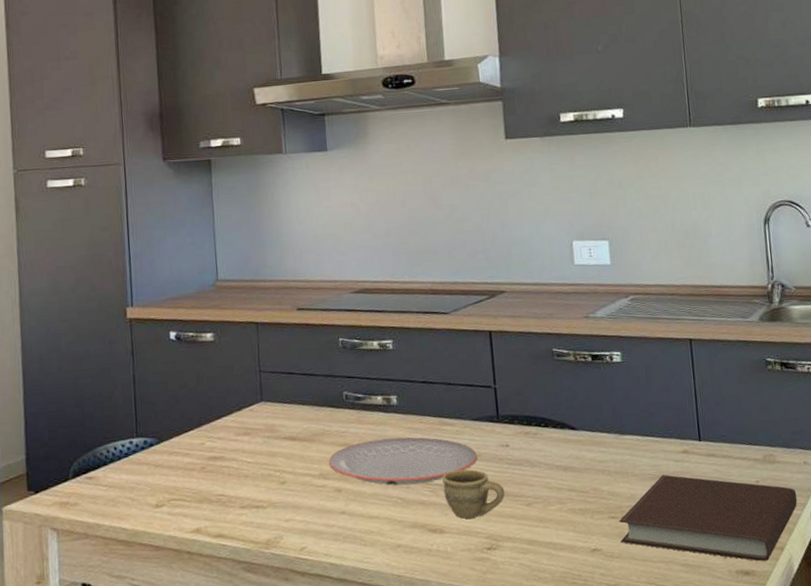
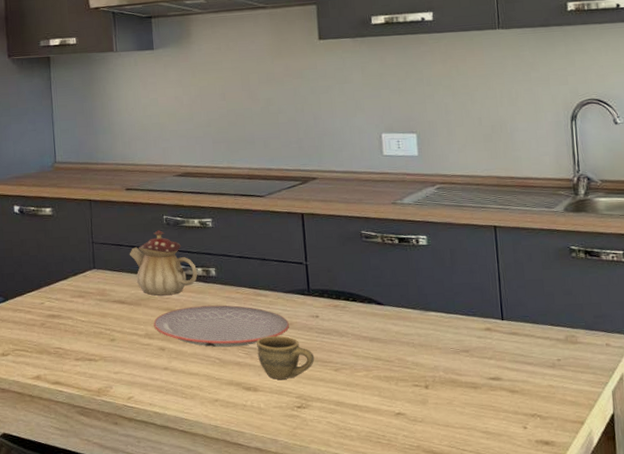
teapot: none [301,354,377,429] -> present [129,230,197,296]
notebook: present [618,474,798,562] -> none [422,349,599,433]

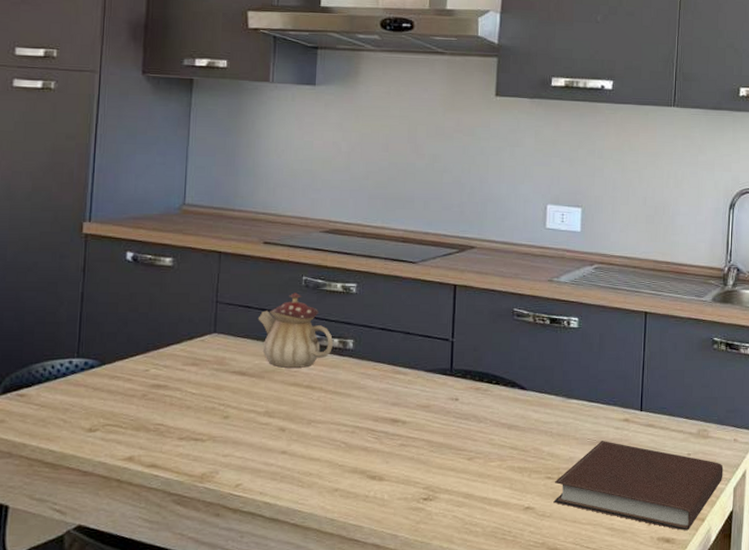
plate: present [153,305,290,348] -> none [276,382,427,430]
cup: present [256,335,315,380] -> none [387,419,449,468]
notebook: none [422,349,599,433] -> present [553,441,724,530]

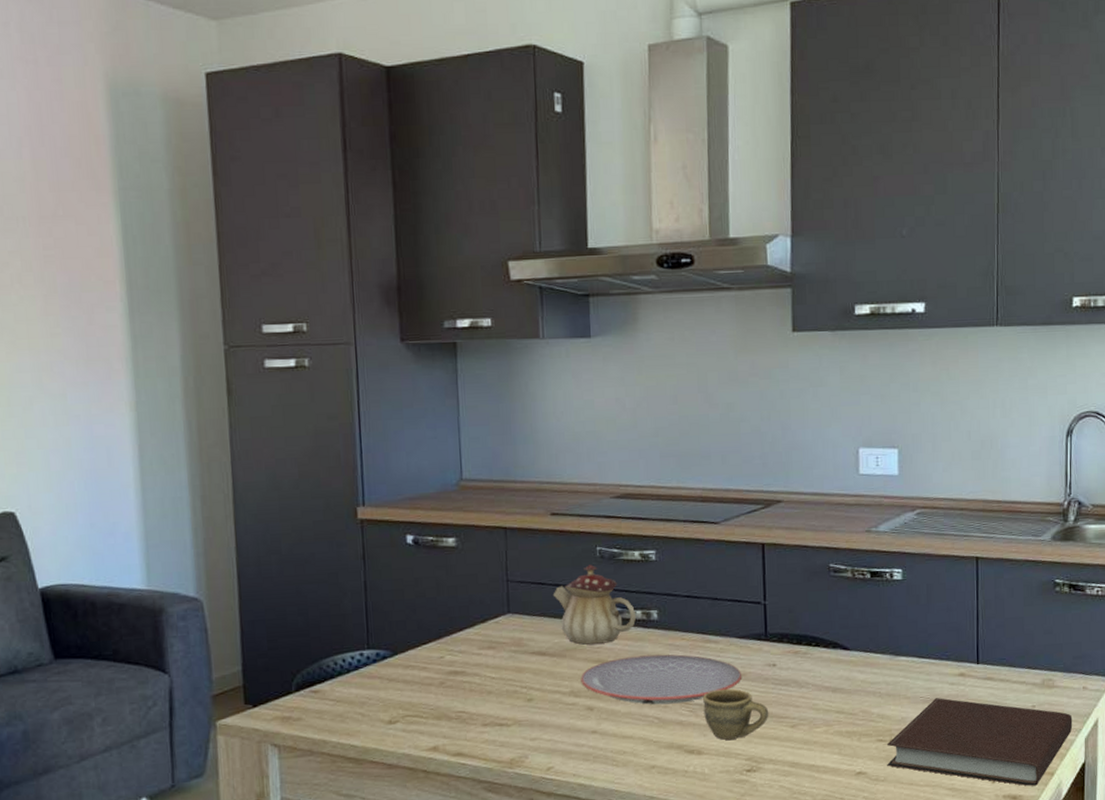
plate: none [276,382,427,430] -> present [581,654,743,705]
cup: none [387,419,449,468] -> present [702,688,769,740]

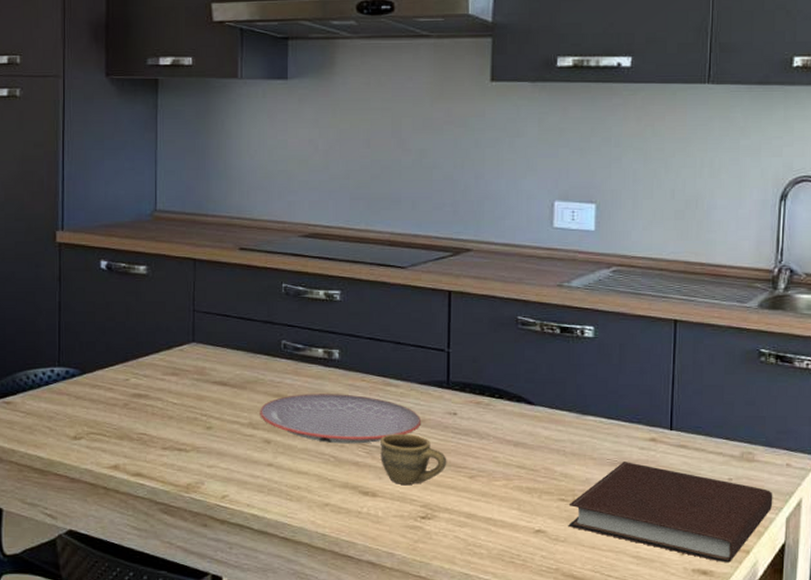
teapot: present [553,564,636,645] -> none [237,300,317,378]

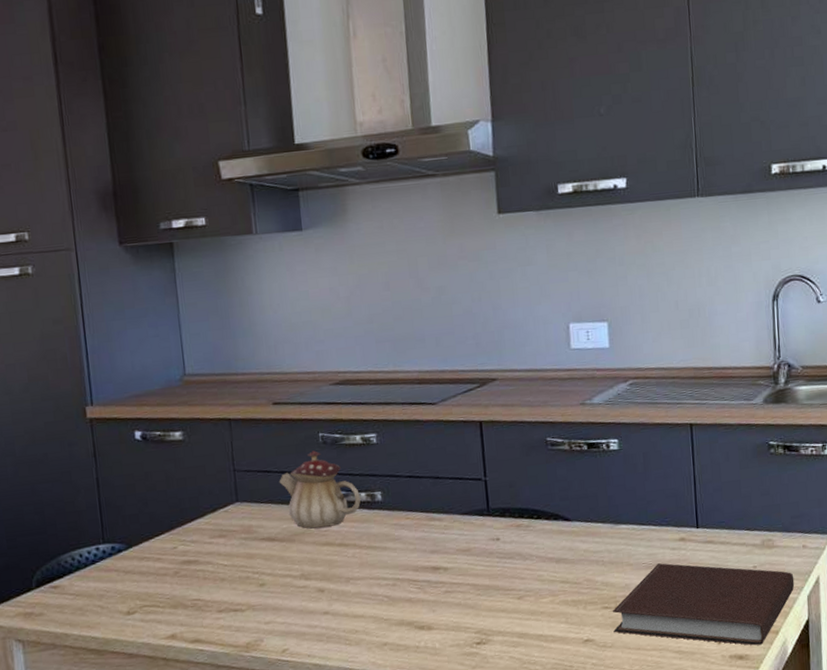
teapot: none [237,300,317,378] -> present [279,450,361,529]
plate: present [260,394,422,444] -> none [310,533,468,584]
cup: present [379,433,447,484] -> none [429,564,496,615]

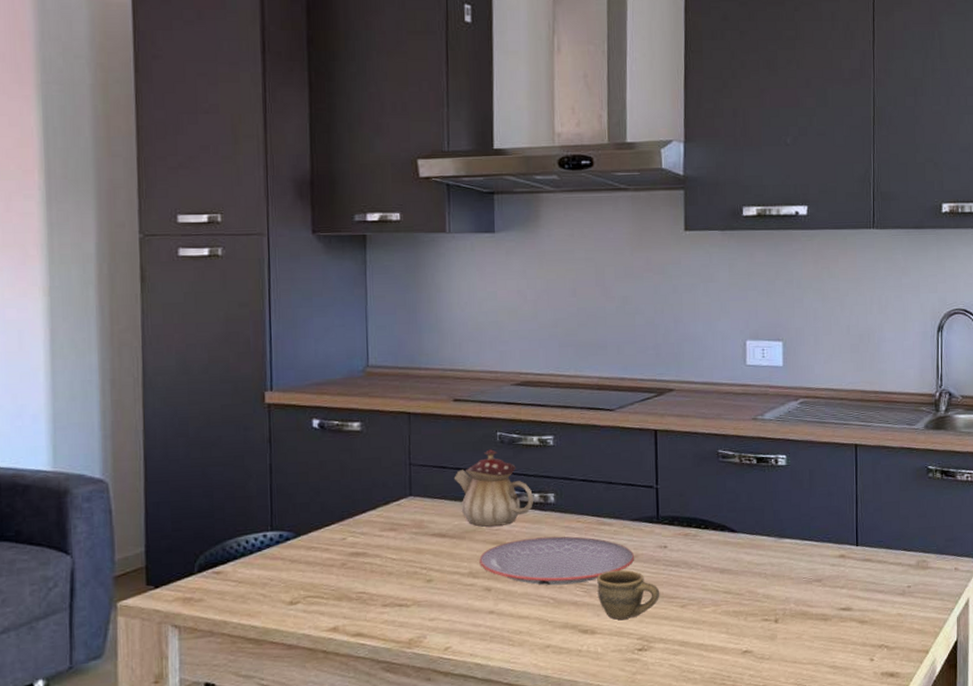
plate: none [310,533,468,584] -> present [479,536,635,586]
cup: none [429,564,496,615] -> present [596,570,660,620]
notebook: present [612,563,795,646] -> none [771,578,946,664]

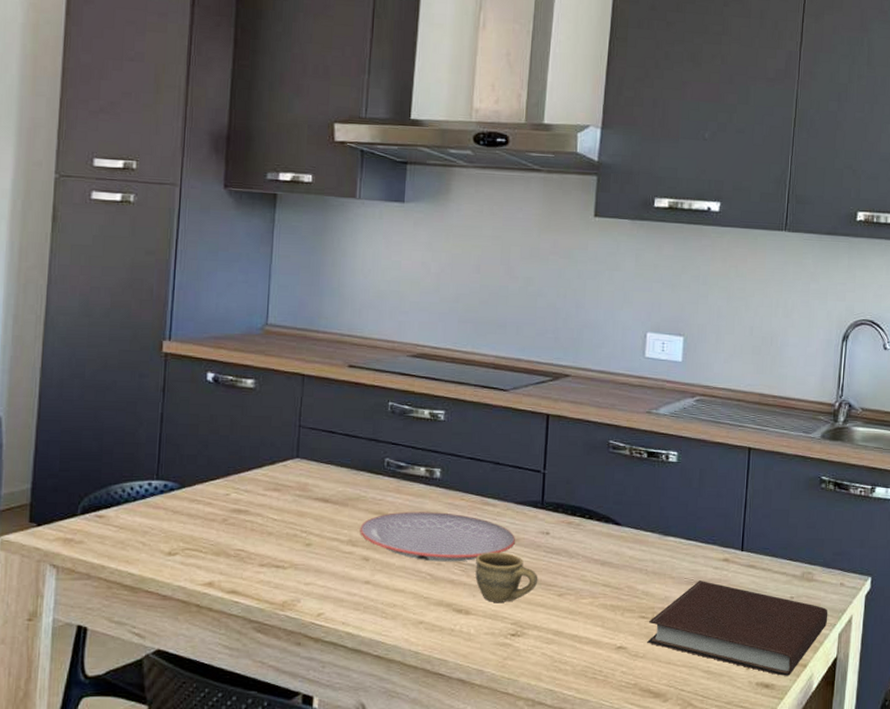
teapot: present [454,449,533,527] -> none [342,418,419,496]
notebook: none [771,578,946,664] -> present [647,581,828,676]

